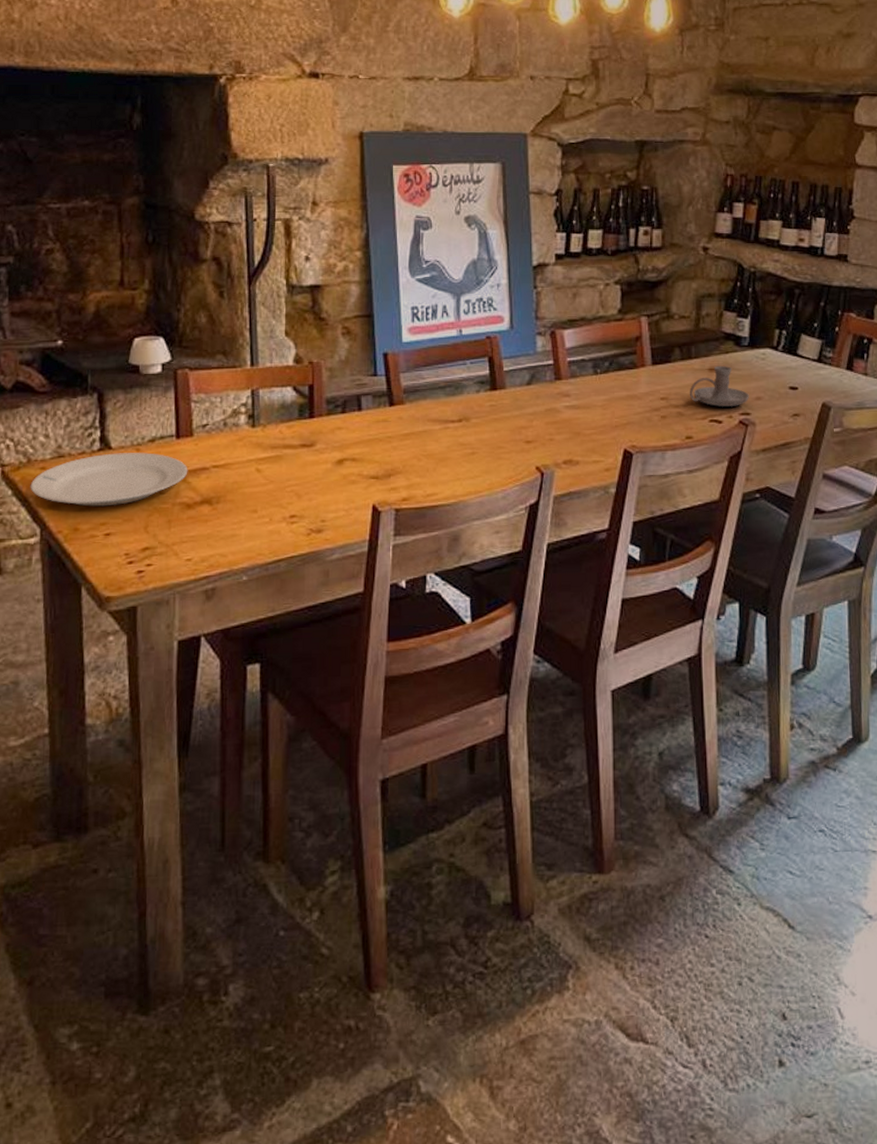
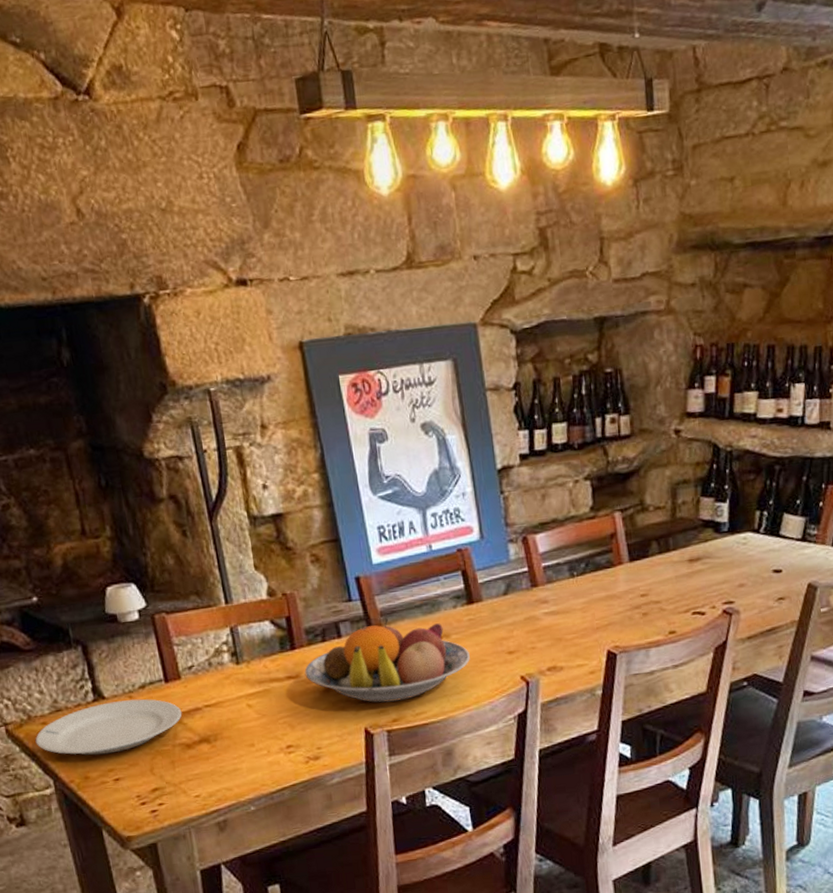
fruit bowl: none [320,396,487,480] -> present [304,618,470,703]
candle holder: present [689,365,749,407] -> none [669,555,732,598]

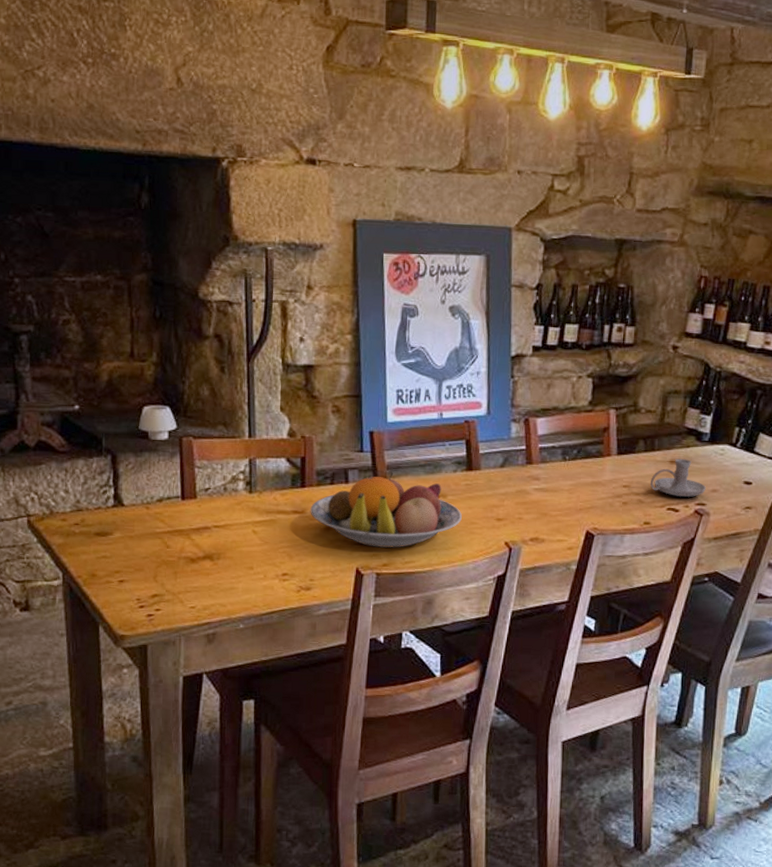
plate: present [35,699,182,755] -> none [53,509,192,557]
candle holder: none [669,555,732,598] -> present [650,458,706,497]

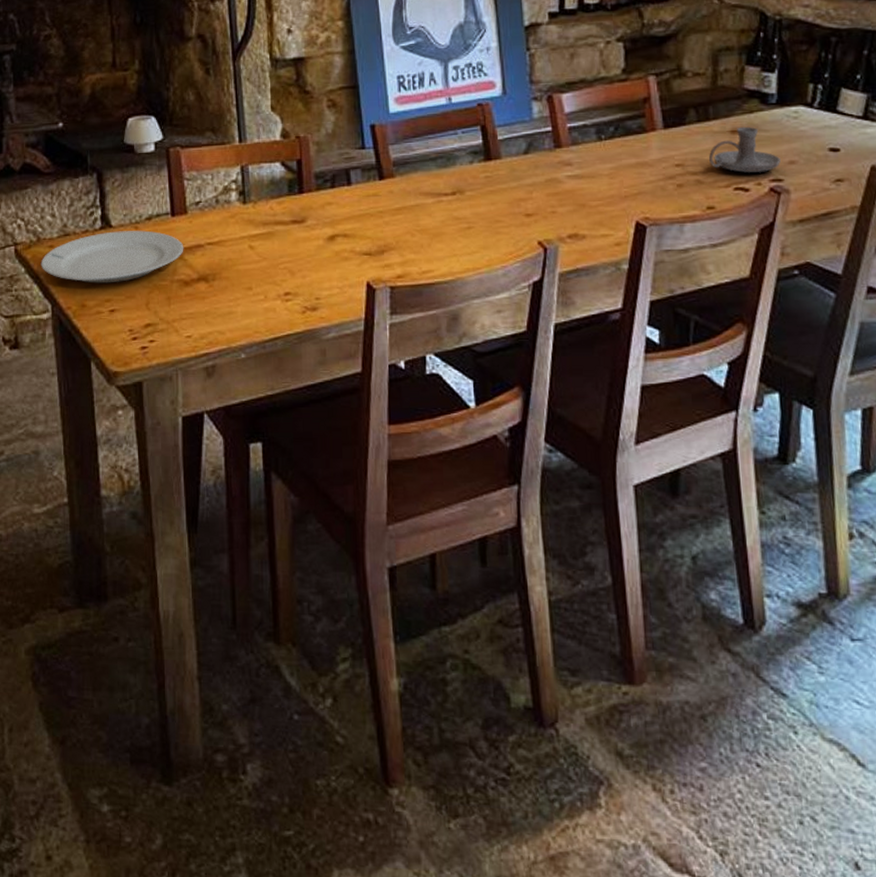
plate: none [53,509,192,557] -> present [40,230,184,284]
fruit bowl: present [310,472,462,548] -> none [310,169,484,257]

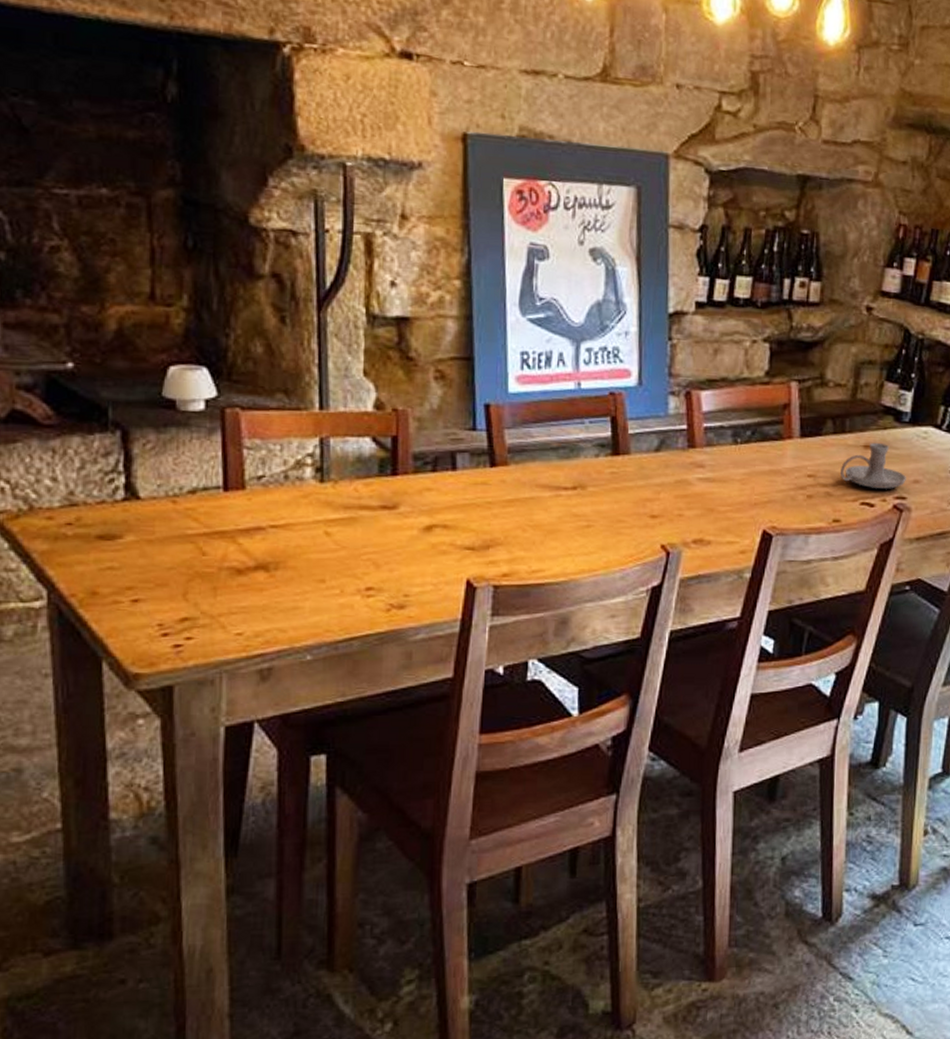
plate: present [40,230,184,284] -> none [33,504,239,568]

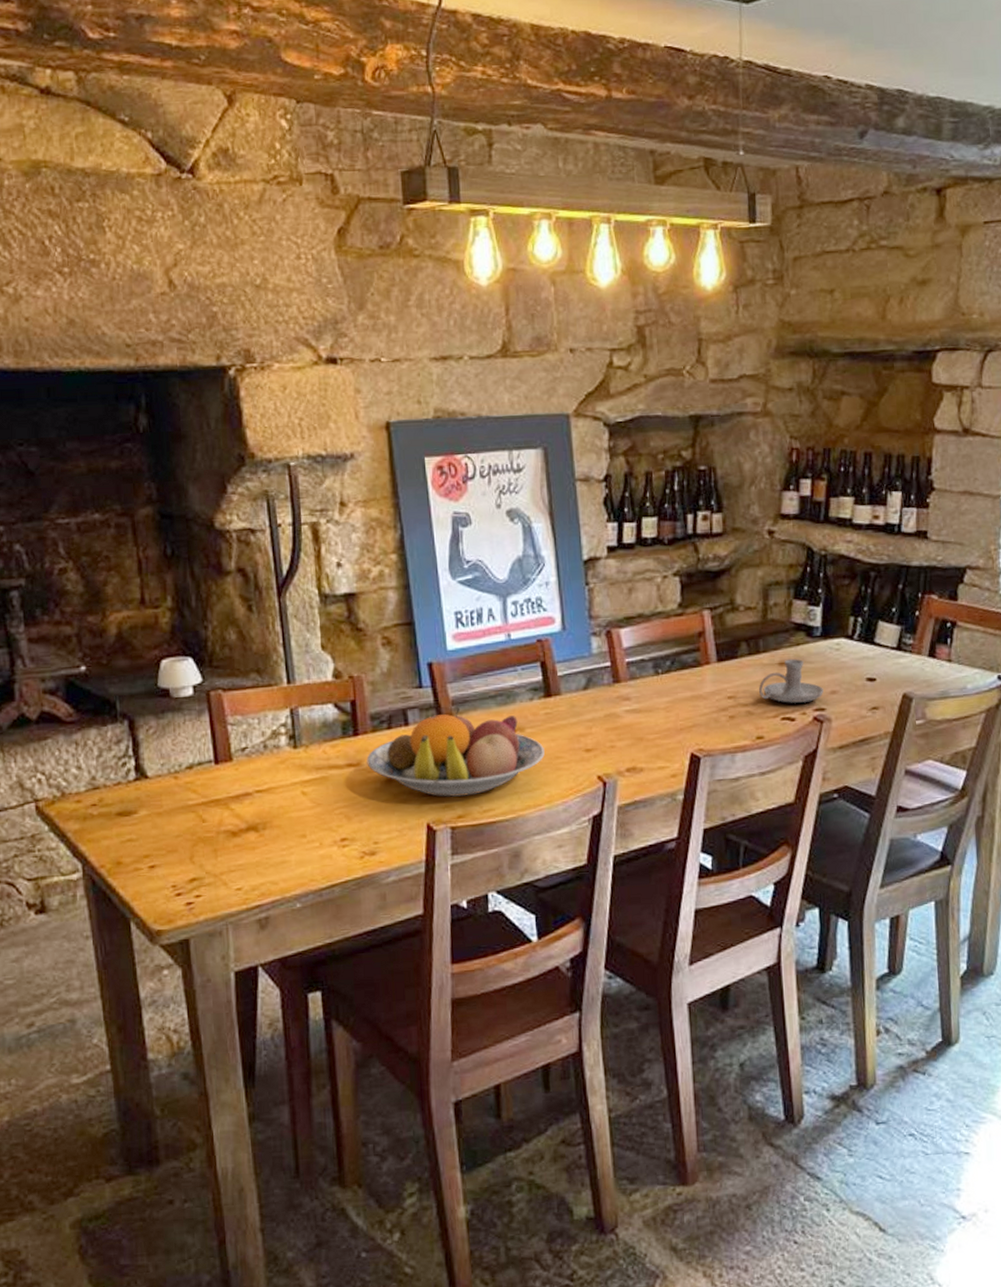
fruit bowl: none [404,456,606,553] -> present [366,707,545,797]

